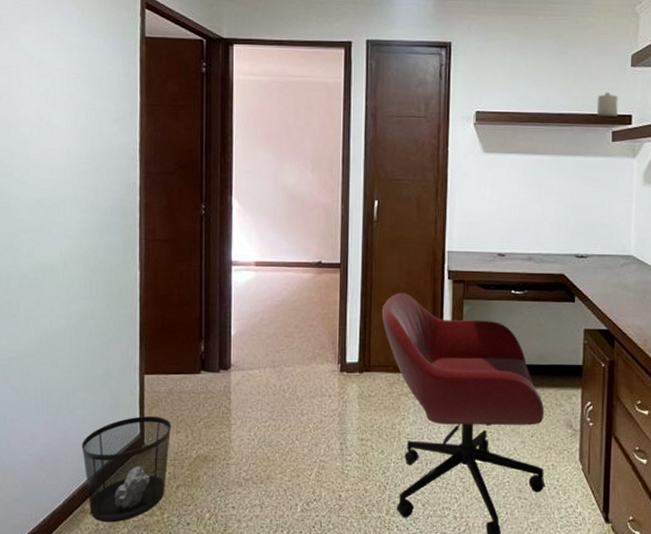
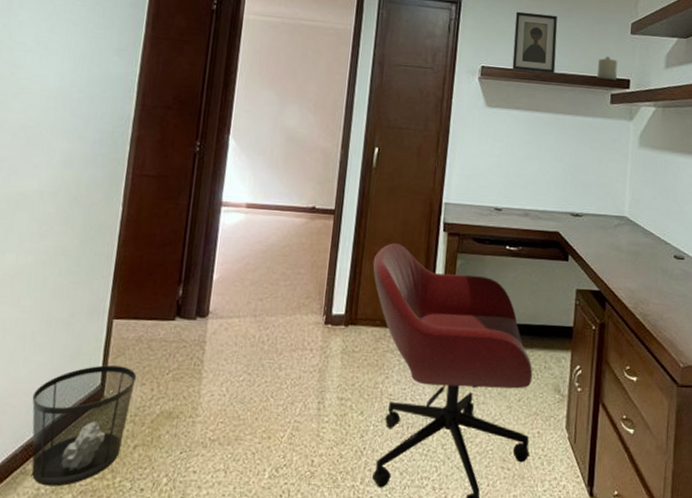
picture frame: none [507,51,553,114] -> present [512,11,558,74]

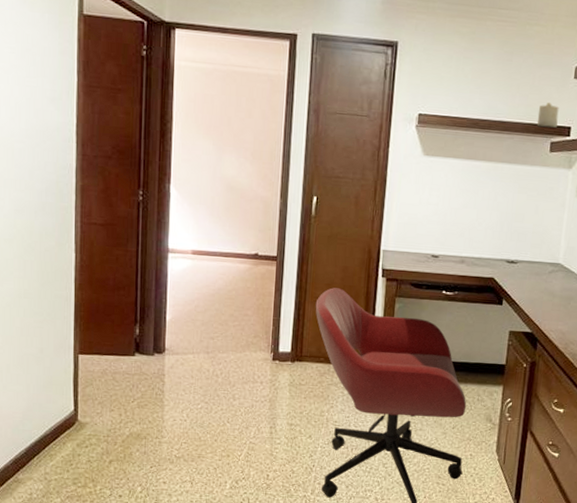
waste bin: present [31,365,137,487] -> none [15,394,106,493]
picture frame: present [512,11,558,74] -> none [450,55,498,121]

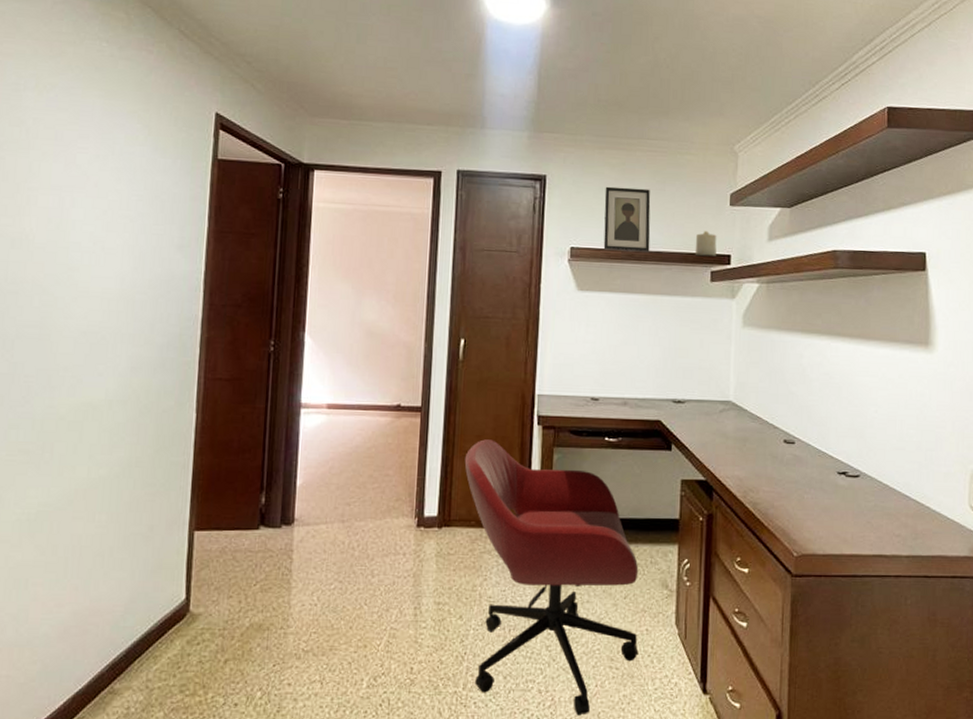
picture frame: none [450,55,498,121] -> present [603,186,651,252]

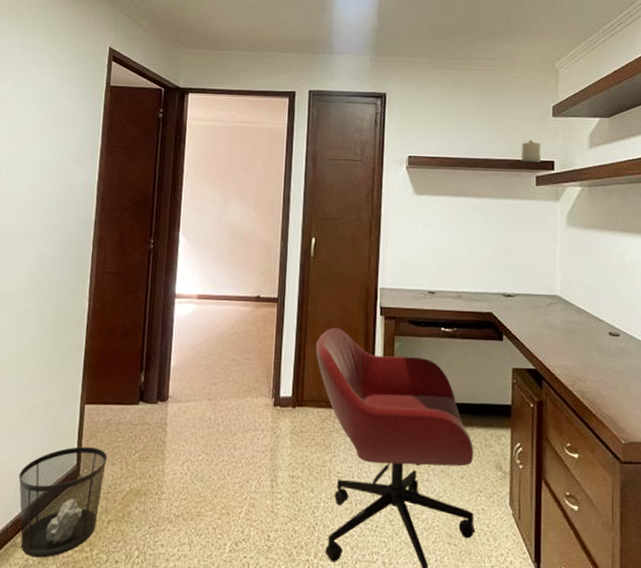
waste bin: none [115,579,223,705] -> present [18,447,108,558]
picture frame: present [603,186,651,252] -> none [437,101,480,160]

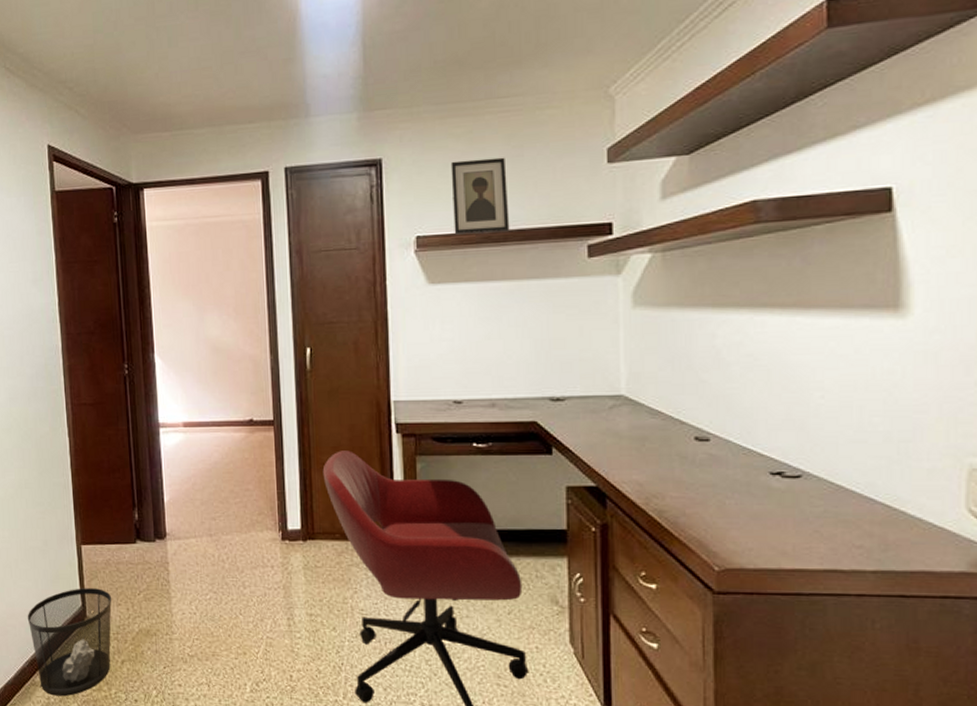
picture frame: none [437,101,480,160] -> present [450,157,510,235]
candle: present [521,140,541,164] -> none [565,198,593,229]

